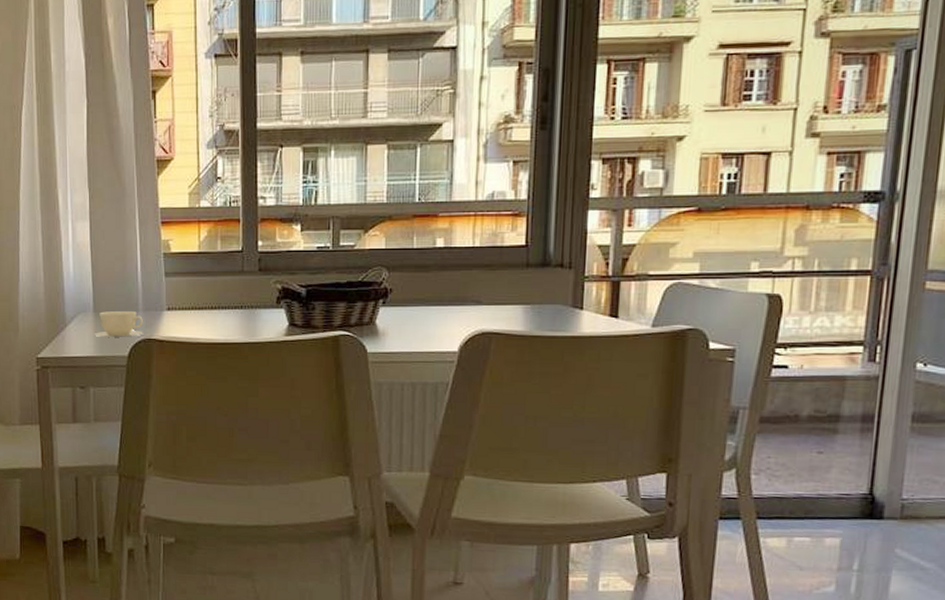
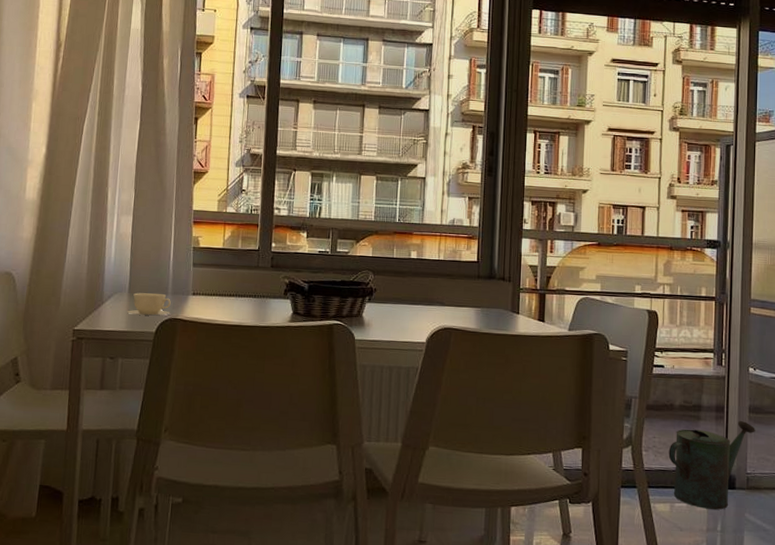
watering can: none [788,433,920,545] -> present [668,421,755,510]

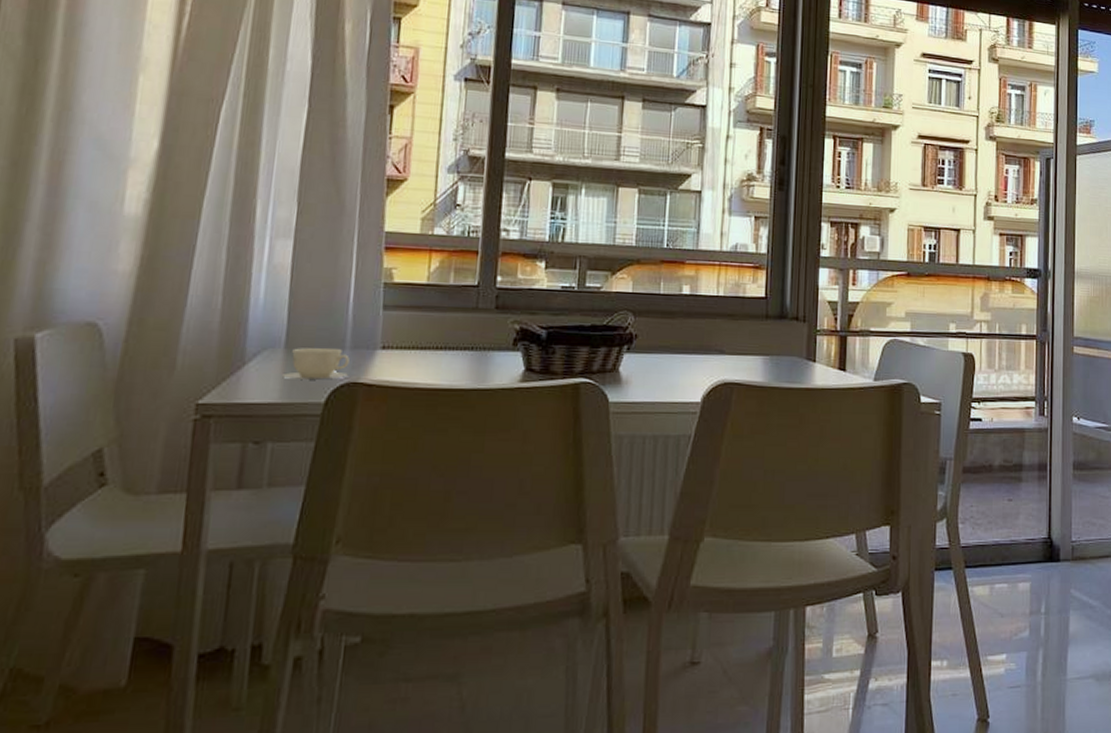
watering can: present [668,421,755,510] -> none [987,480,1080,588]

